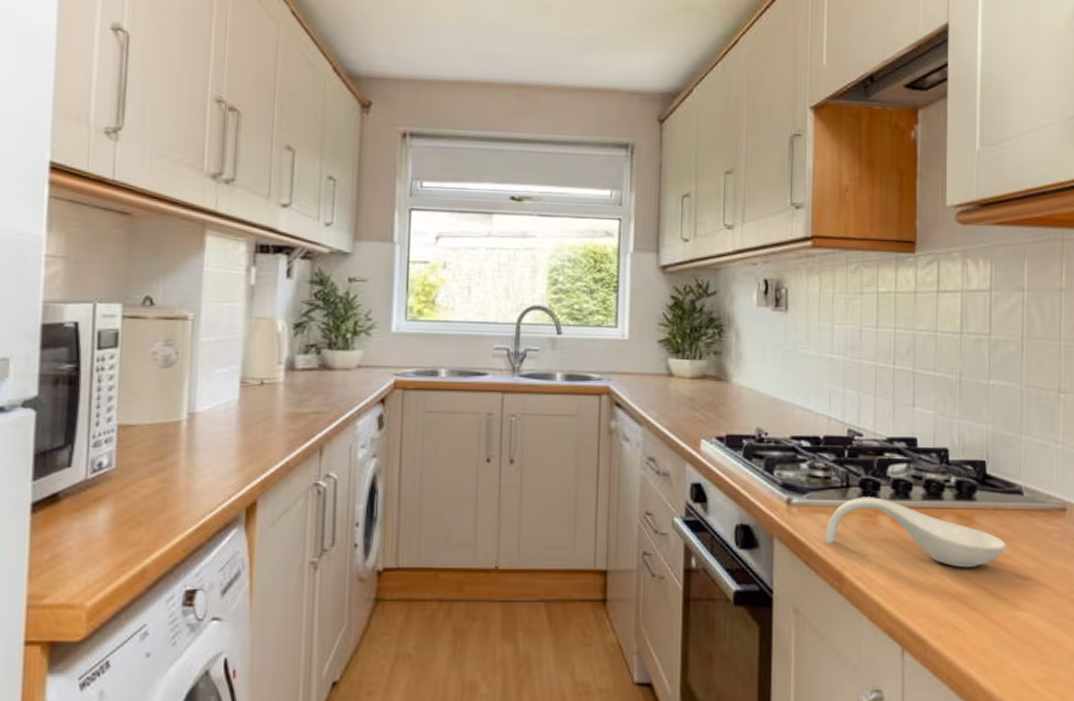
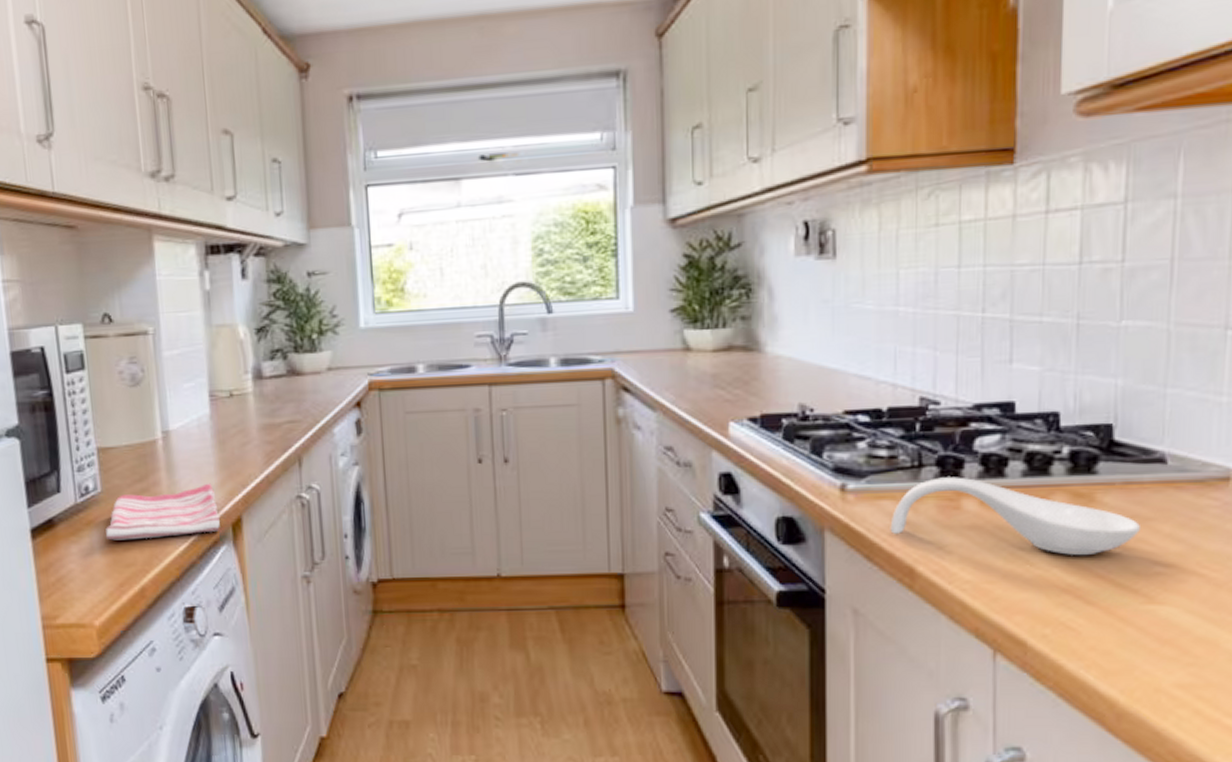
dish towel: none [112,466,234,519] -> present [105,483,220,540]

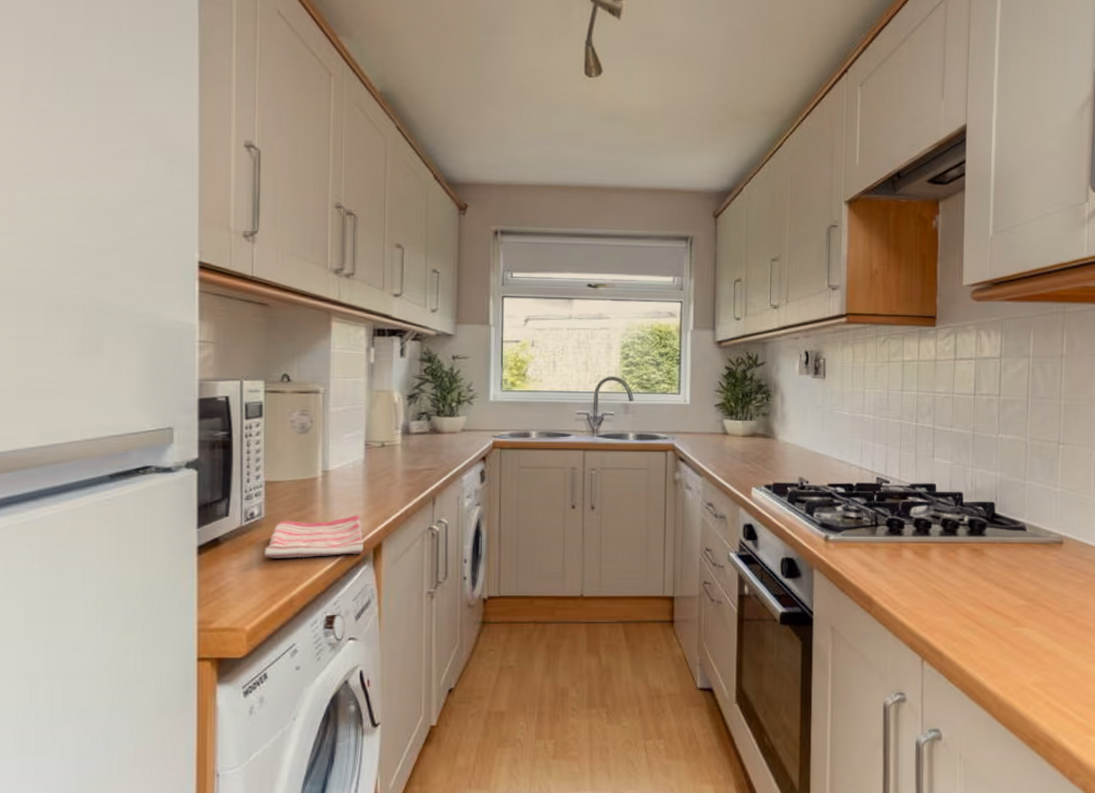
spoon rest: present [890,477,1142,555] -> none [856,534,1012,591]

